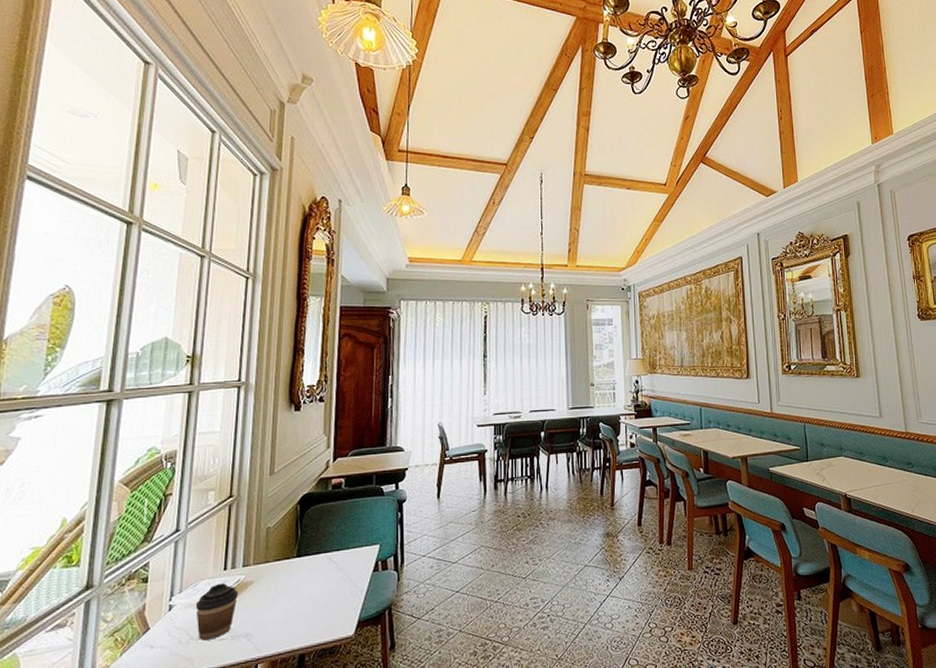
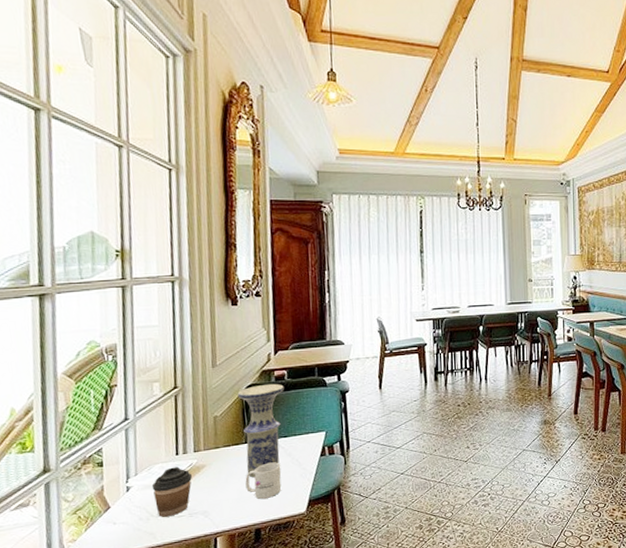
vase: none [292,492,341,596] -> present [237,383,284,478]
mug: none [293,578,331,620] -> present [245,462,282,499]

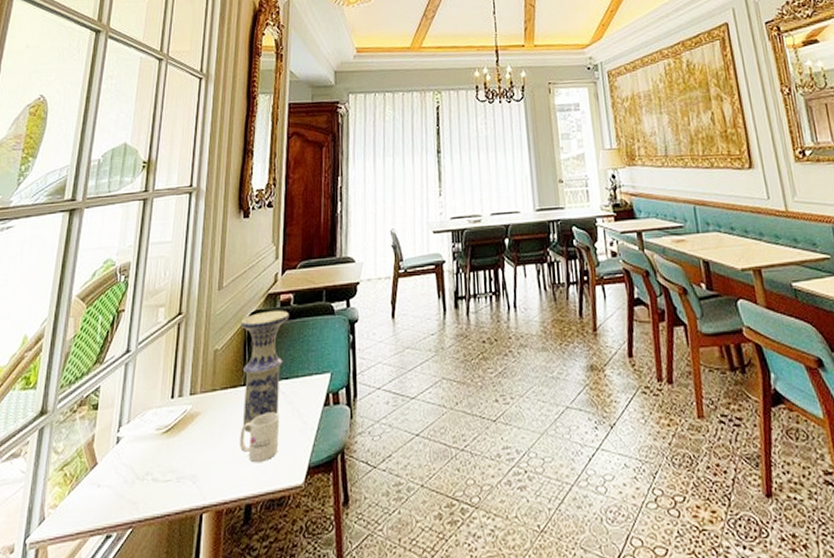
coffee cup: present [151,467,192,517] -> none [142,413,184,481]

